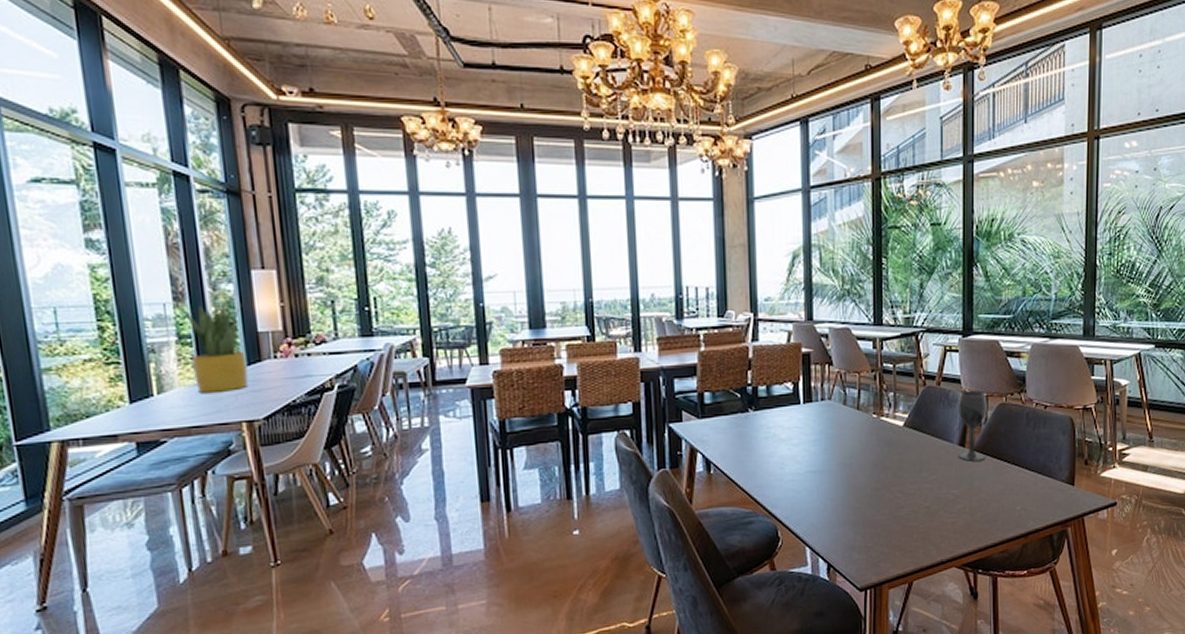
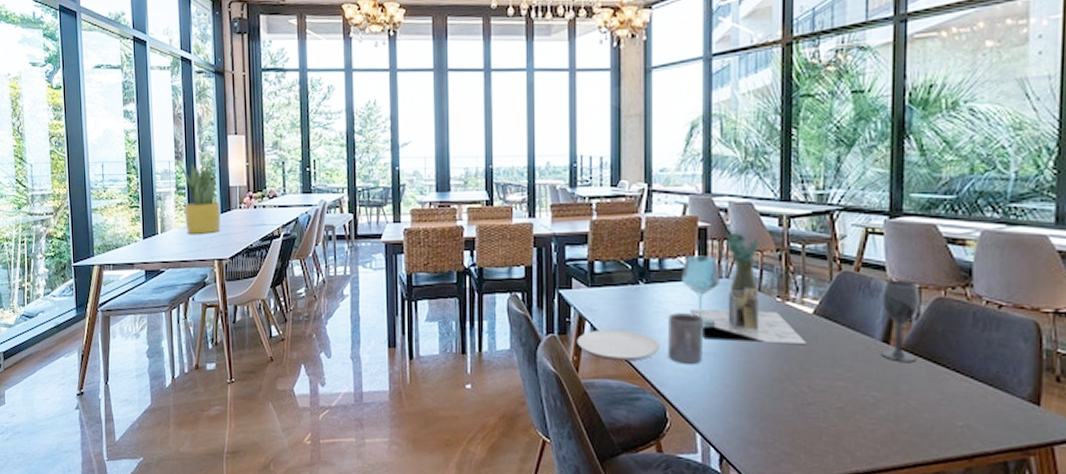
plate: none [689,457,770,489] -> present [577,329,660,362]
cup: none [777,436,810,484] -> present [668,313,704,364]
wine glass: none [788,380,823,449] -> present [682,255,720,328]
napkin holder: none [798,407,899,459] -> present [691,287,806,344]
vase: none [826,353,857,417] -> present [725,229,759,298]

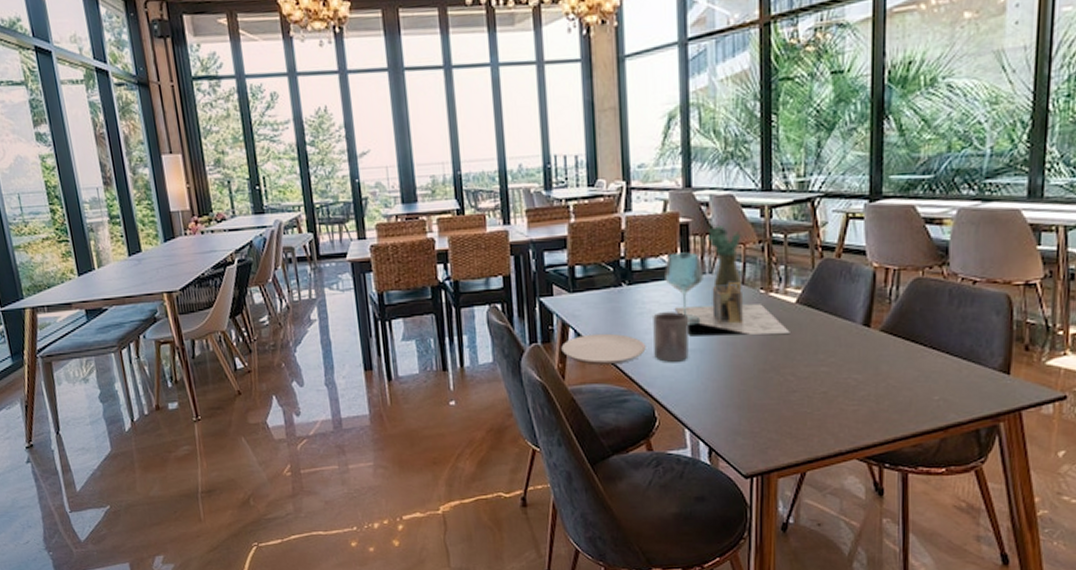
planter: present [180,161,221,234] -> none [110,185,167,267]
wine glass: present [881,279,920,362] -> none [861,263,899,343]

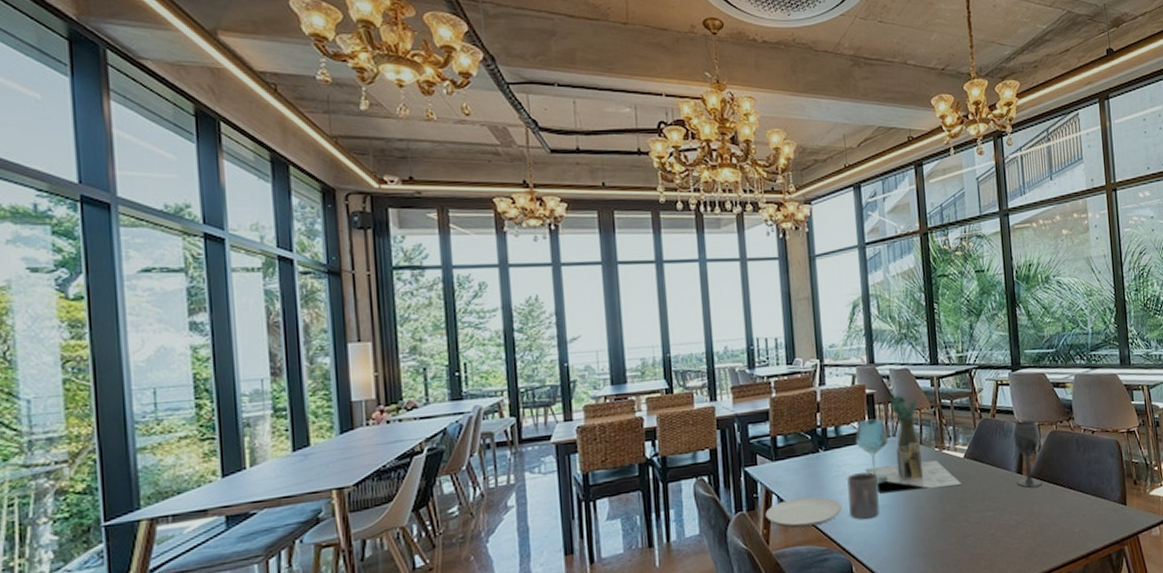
wine glass: none [861,263,899,343] -> present [1012,420,1042,488]

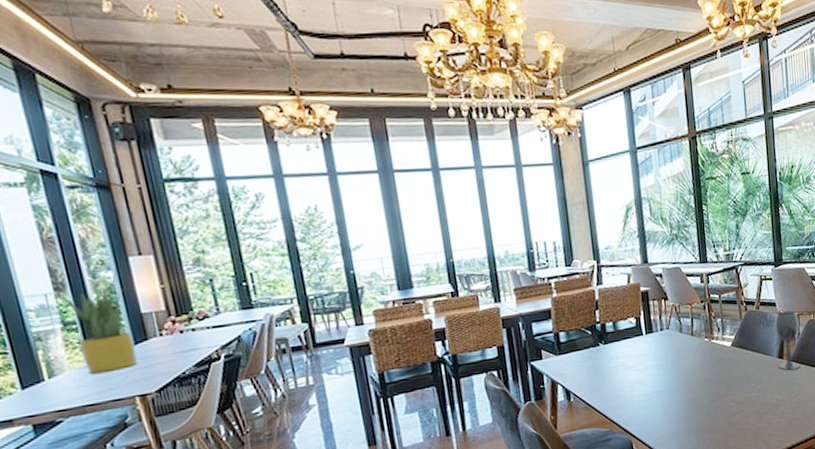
planter: none [278,374,341,463] -> present [62,288,138,374]
plate: present [765,496,842,529] -> none [552,385,622,414]
cup: present [847,472,880,519] -> none [626,362,656,403]
wine glass: present [855,418,888,484] -> none [632,314,663,372]
napkin holder: present [866,442,961,494] -> none [643,334,729,381]
vase: present [889,393,921,451] -> none [662,290,692,342]

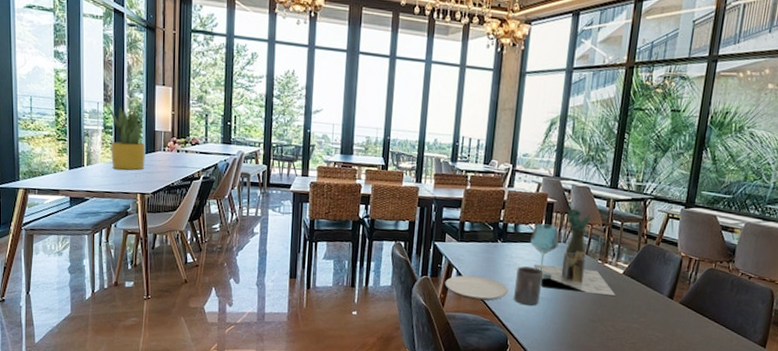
plate: none [552,385,622,414] -> present [445,275,509,301]
cup: none [626,362,656,403] -> present [514,266,544,305]
wine glass: none [632,314,663,372] -> present [530,223,559,279]
napkin holder: none [643,334,729,381] -> present [535,250,616,296]
vase: none [662,290,692,342] -> present [565,205,591,260]
wine glass: present [774,311,800,370] -> none [666,253,698,313]

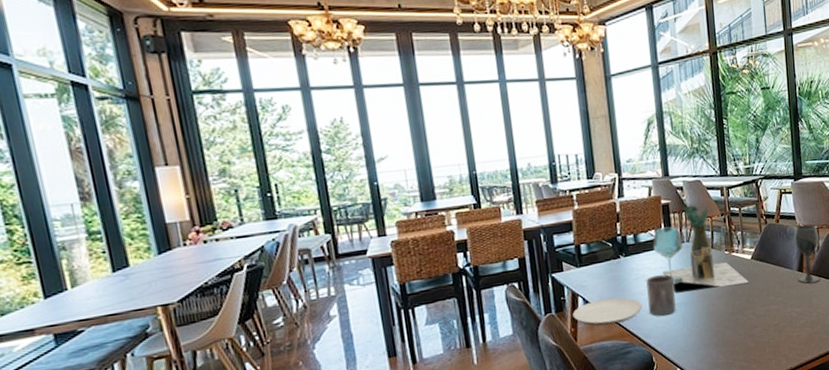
planter: present [108,106,147,171] -> none [88,198,161,283]
wine glass: none [666,253,698,313] -> present [794,224,820,284]

